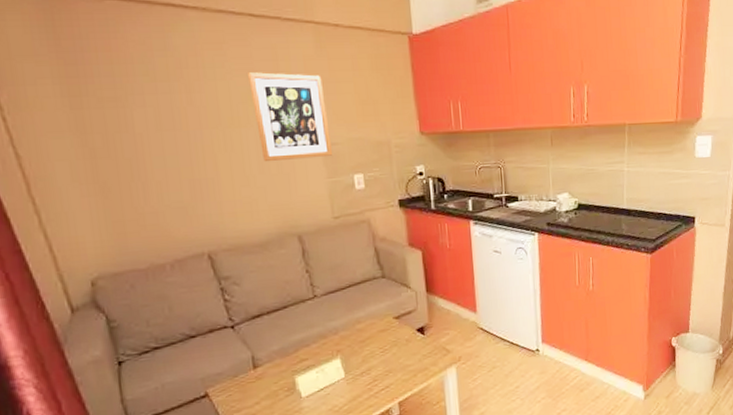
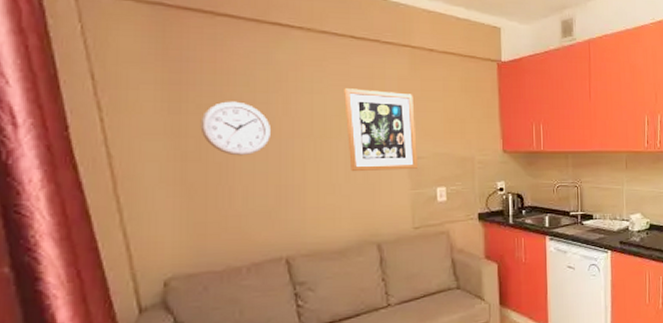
wall clock: none [104,92,178,151] -> present [200,101,270,156]

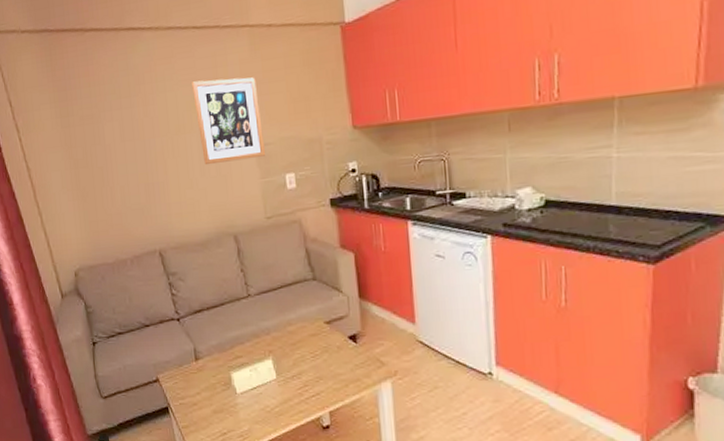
wall clock: present [200,101,270,156] -> none [84,109,136,160]

